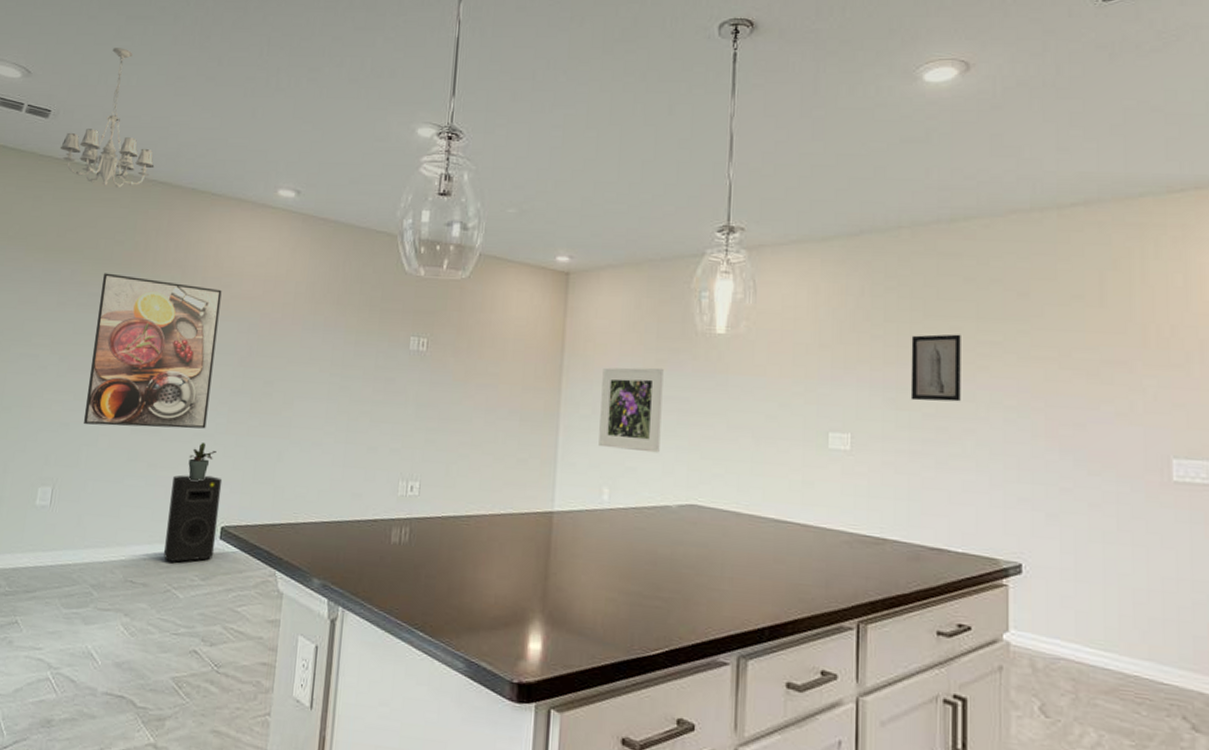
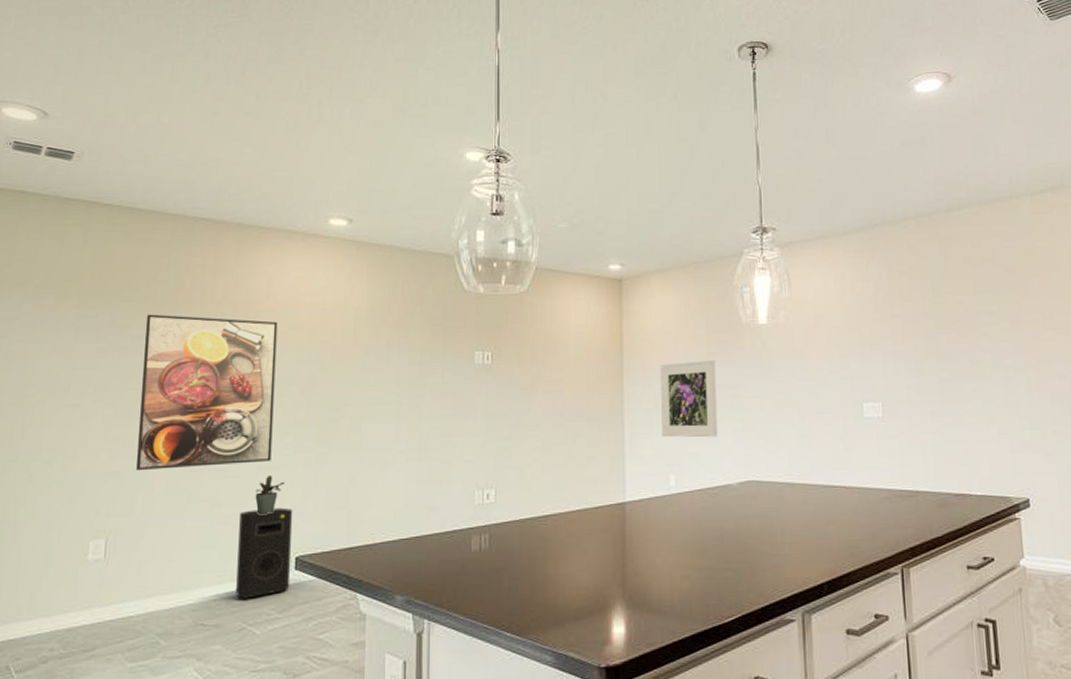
chandelier: present [60,48,155,188] -> none [88,86,195,227]
wall art: present [910,334,961,402] -> none [924,307,969,368]

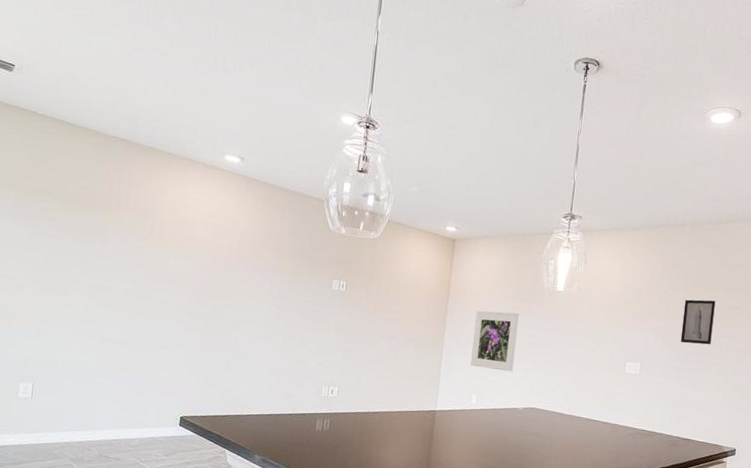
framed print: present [135,314,278,471] -> none [58,211,178,342]
speaker: present [236,507,293,599] -> none [133,377,181,443]
potted plant: present [255,474,285,514] -> none [151,352,175,382]
wall art: none [924,307,969,368] -> present [680,299,716,345]

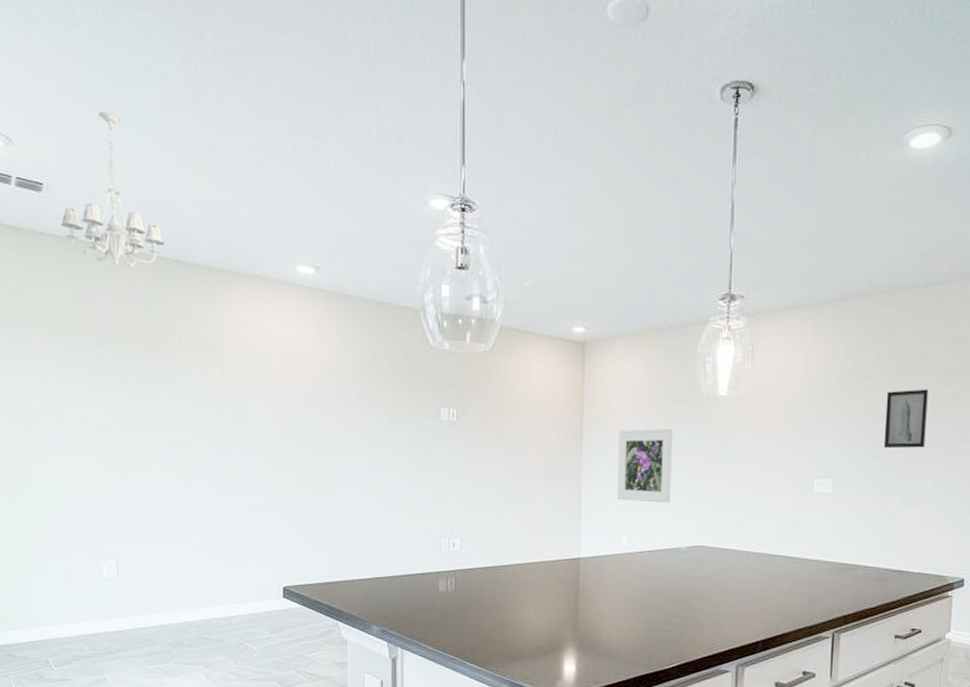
chandelier: none [26,15,115,140] -> present [61,112,165,267]

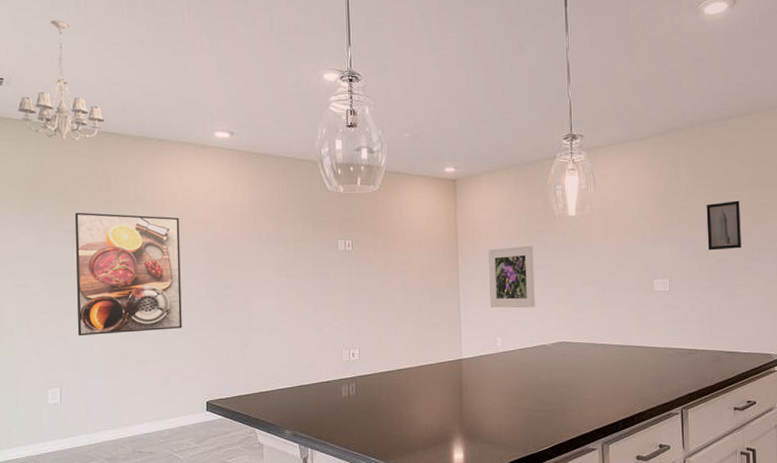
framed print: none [130,355,256,503] -> present [74,212,182,337]

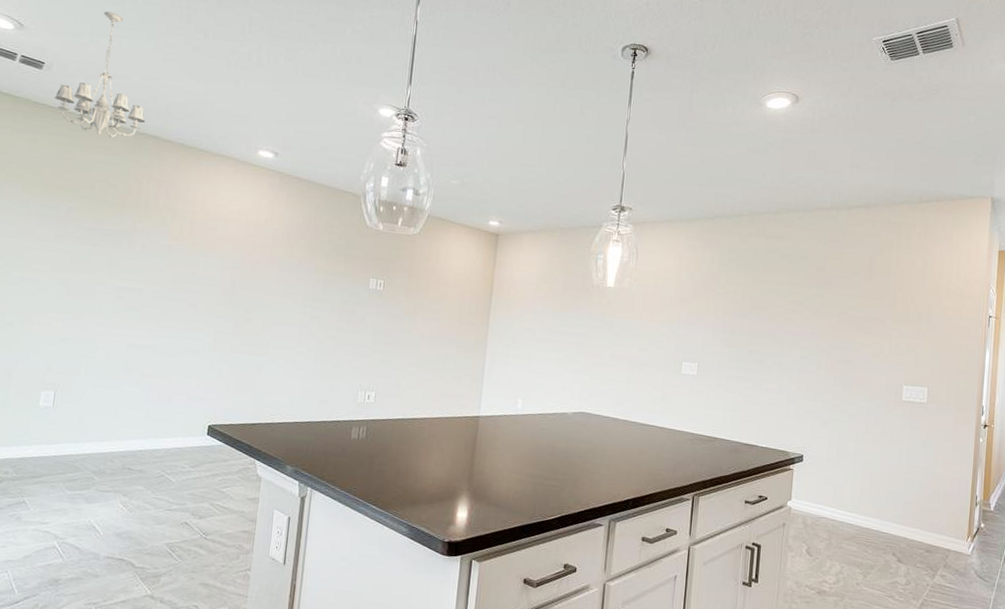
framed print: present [74,212,182,337] -> none [82,211,208,346]
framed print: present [488,245,535,308] -> none [516,309,567,374]
wall art: present [706,200,742,251] -> none [740,294,777,343]

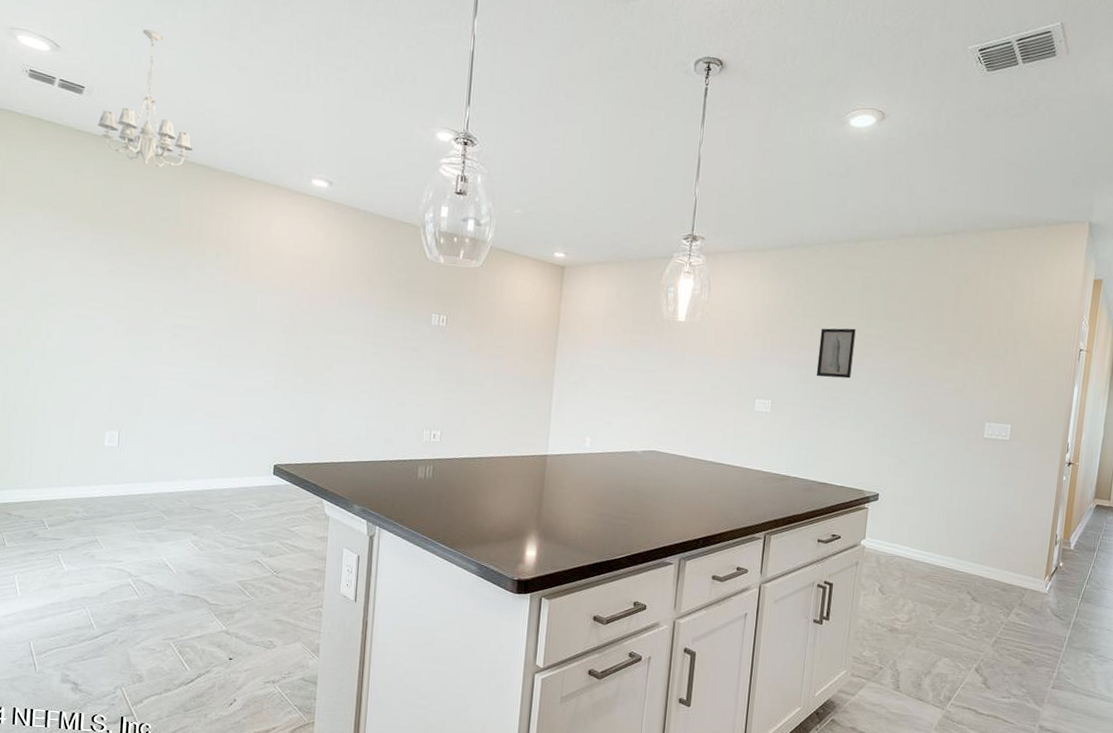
wall art: none [740,294,777,343] -> present [816,328,856,379]

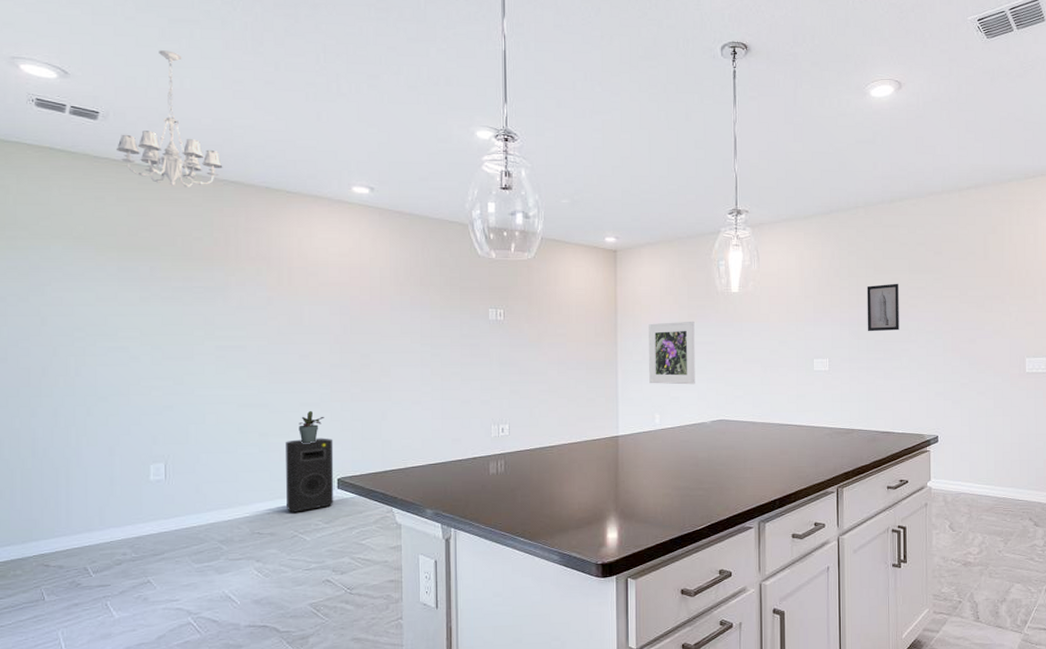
speaker: none [225,422,273,493] -> present [286,438,334,513]
potted plant: none [242,396,267,428] -> present [298,410,324,443]
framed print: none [584,345,636,412] -> present [649,321,695,385]

